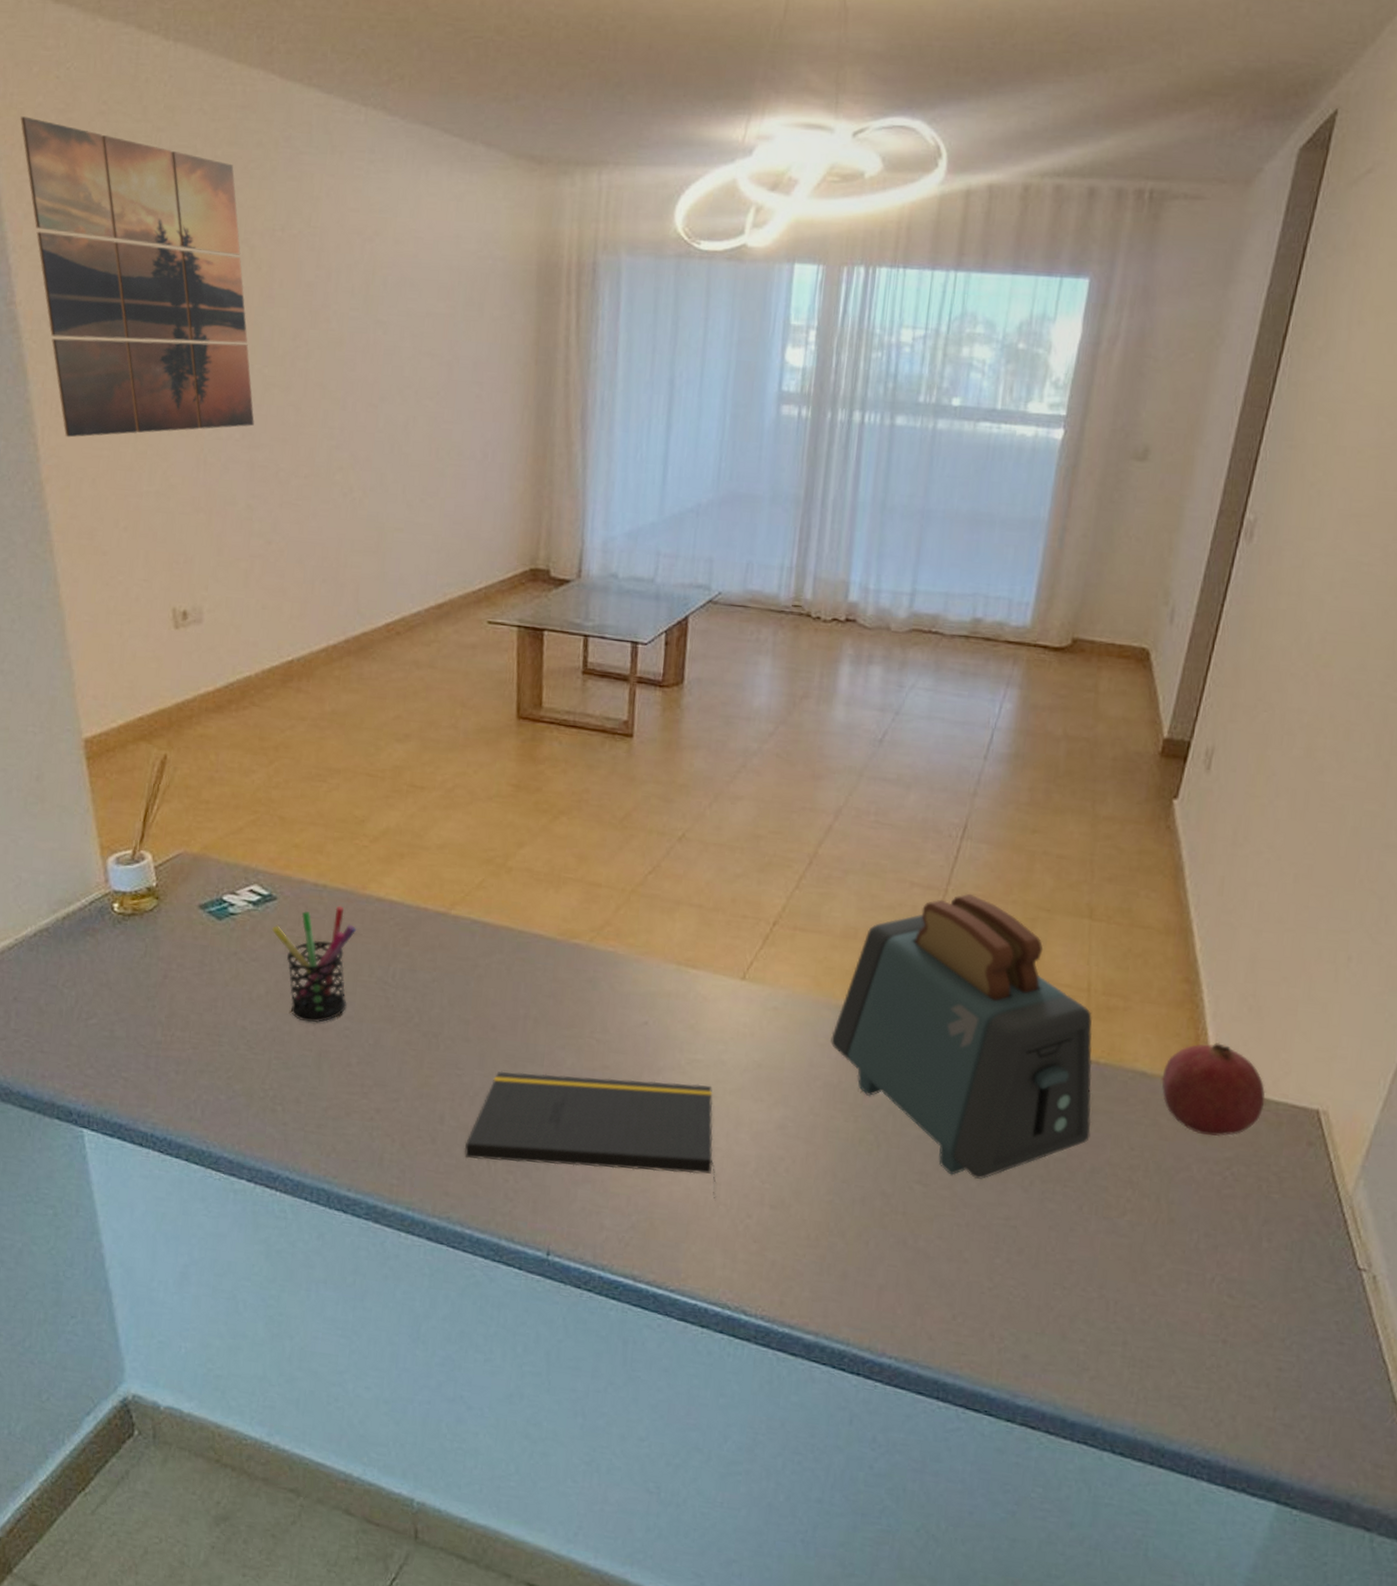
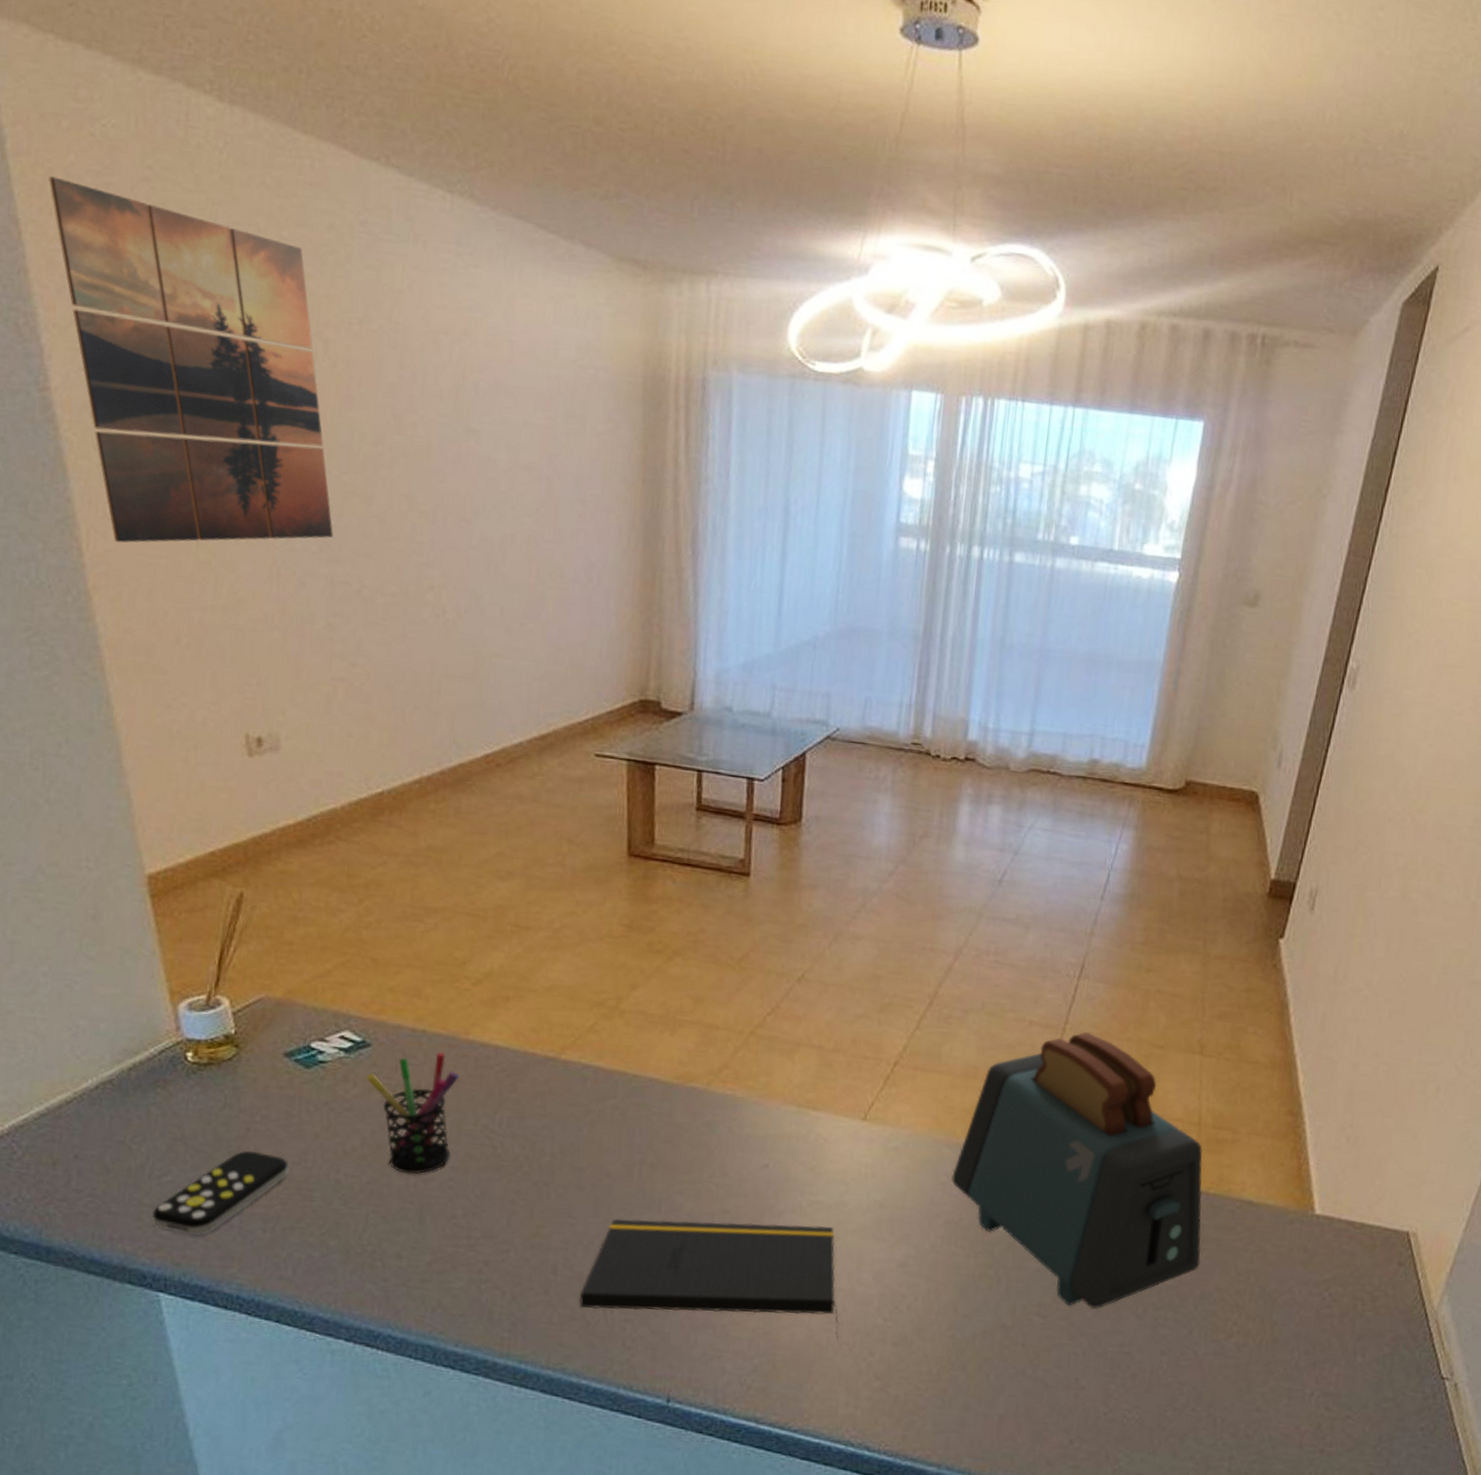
remote control: none [79,996,201,1076] -> present [152,1150,290,1236]
fruit: present [1161,1042,1266,1136] -> none [1266,1171,1362,1260]

